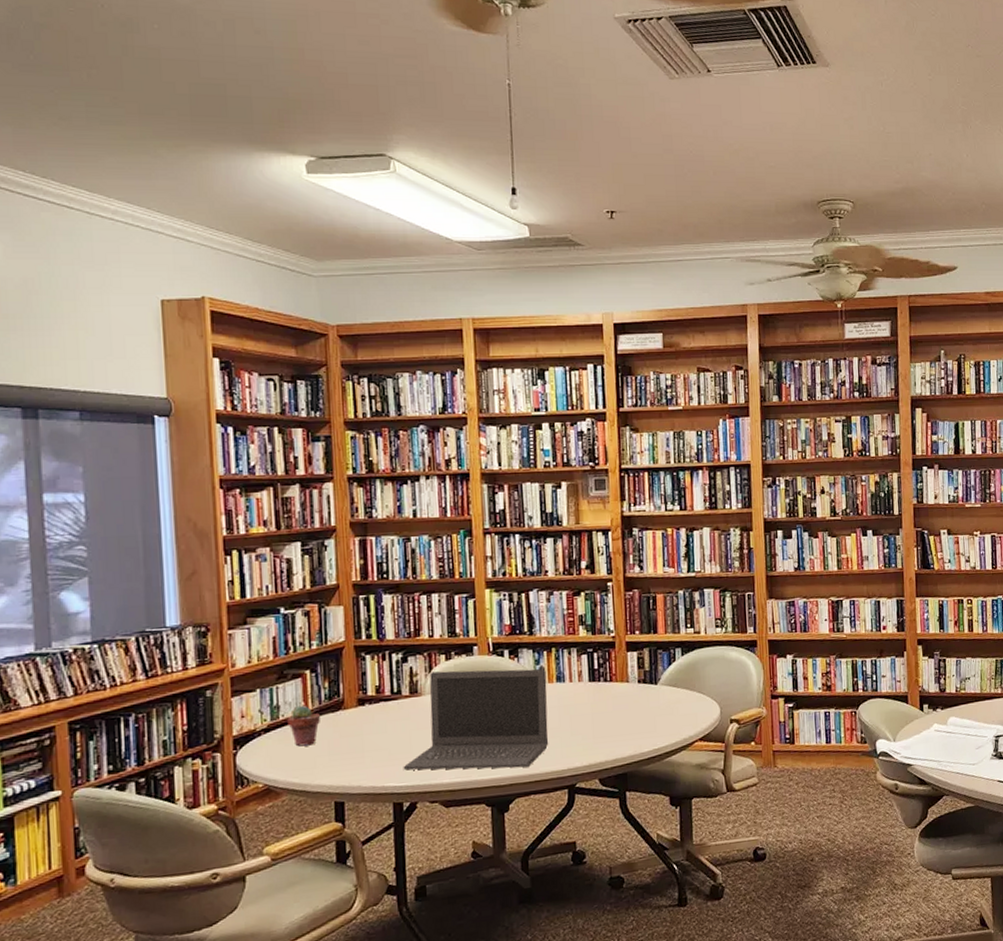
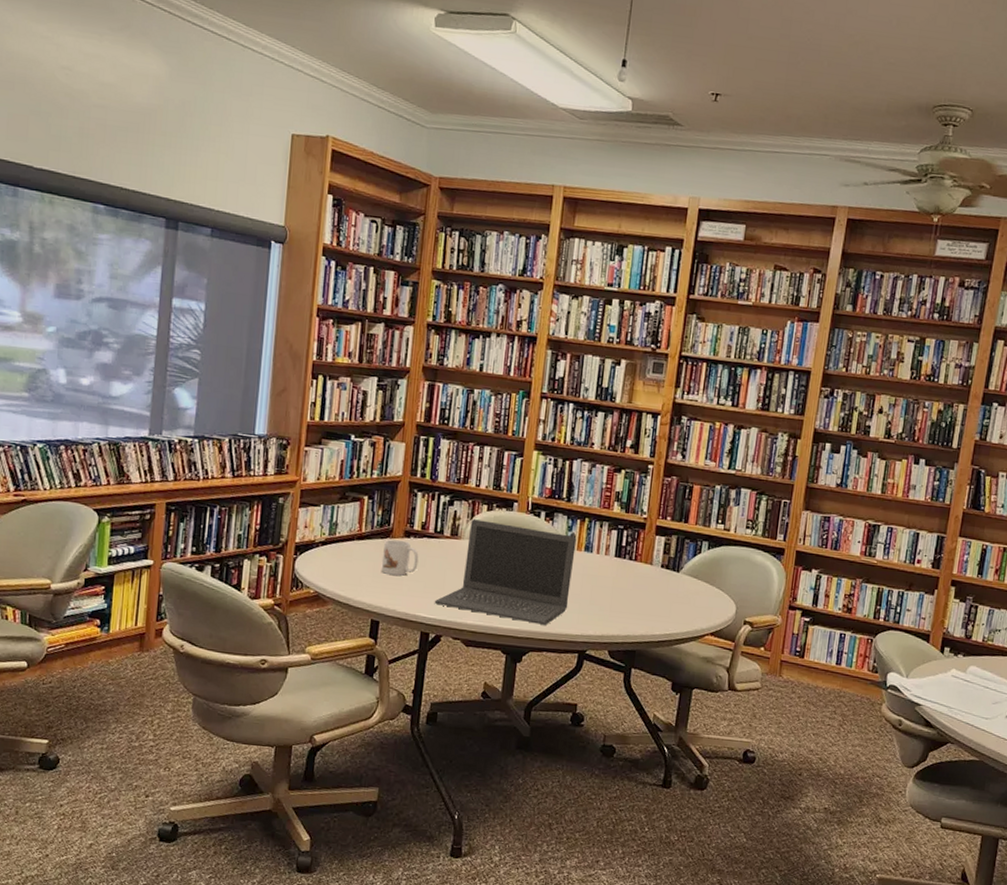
potted succulent: present [287,705,320,747] -> none [342,526,370,565]
mug: none [336,709,379,750] -> present [381,539,419,576]

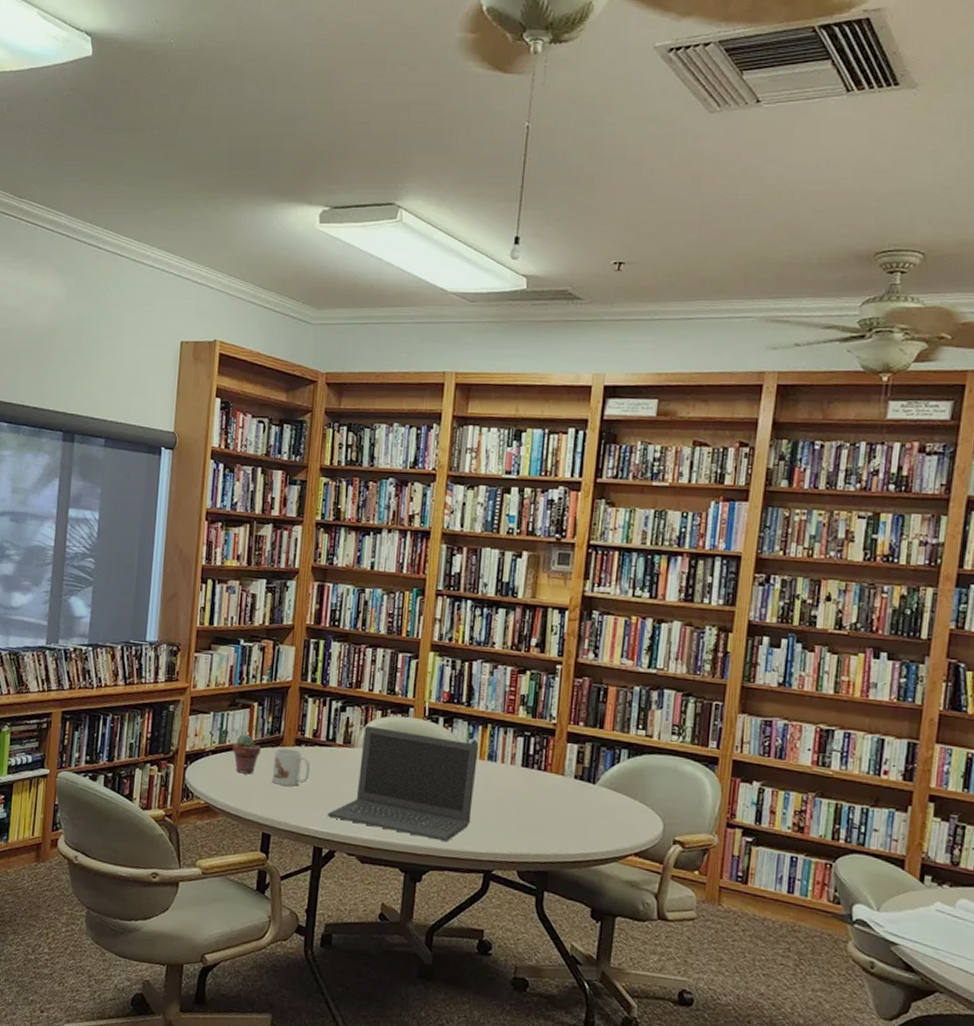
potted succulent: none [342,526,370,565] -> present [232,734,261,774]

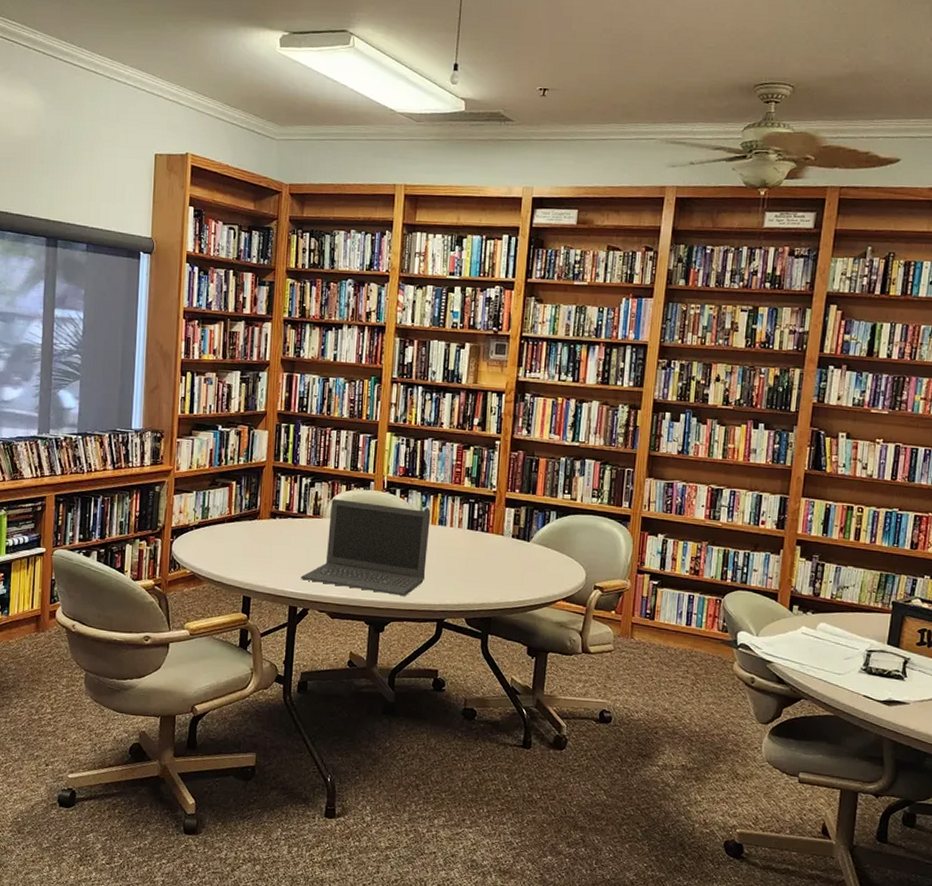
potted succulent: present [232,734,261,774] -> none [214,510,240,545]
mug: present [271,747,311,787] -> none [250,520,285,555]

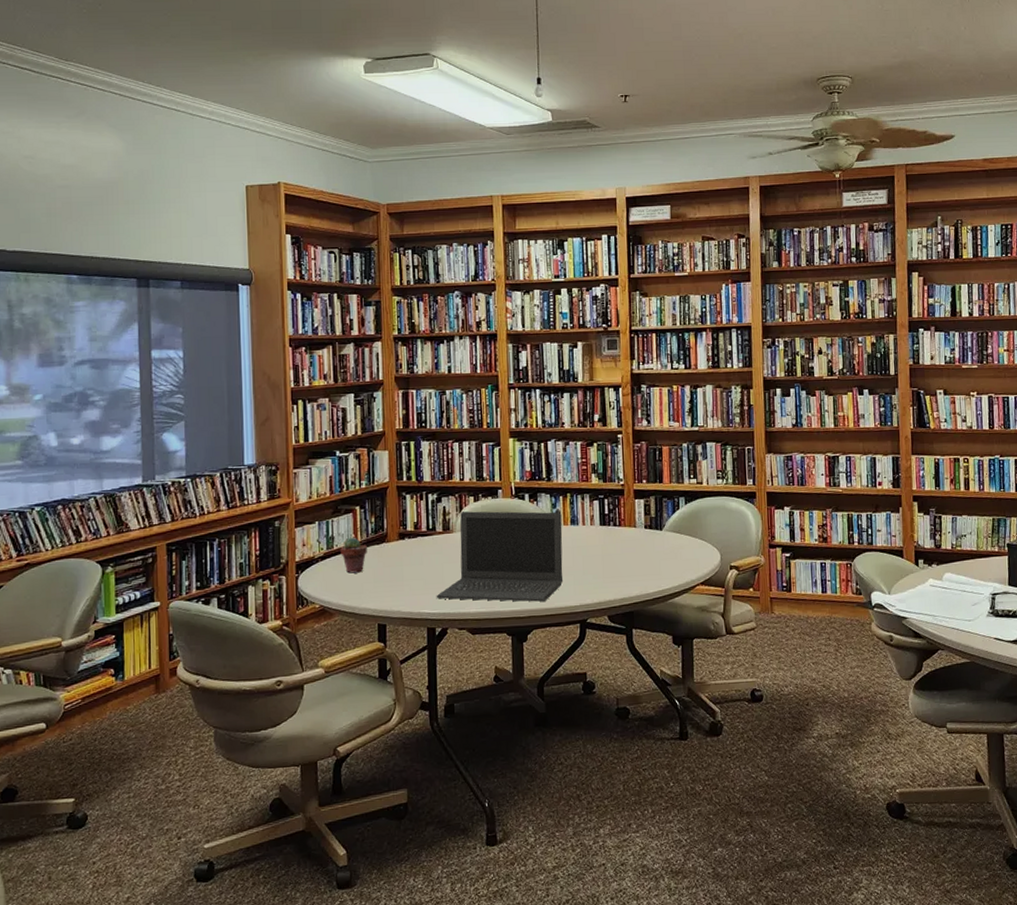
potted succulent: none [214,510,240,545] -> present [340,537,367,574]

